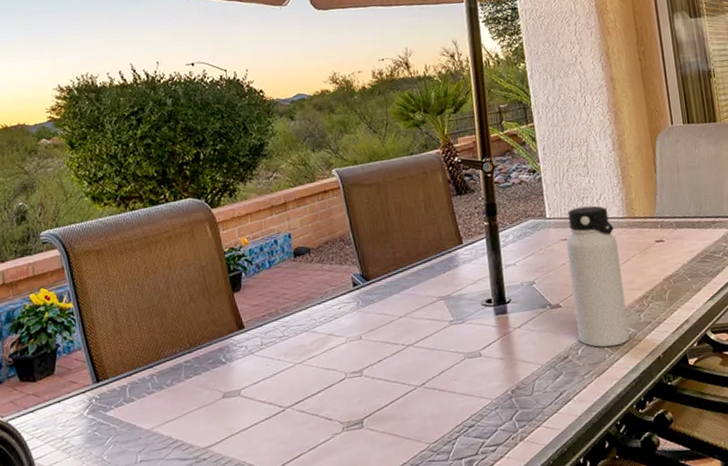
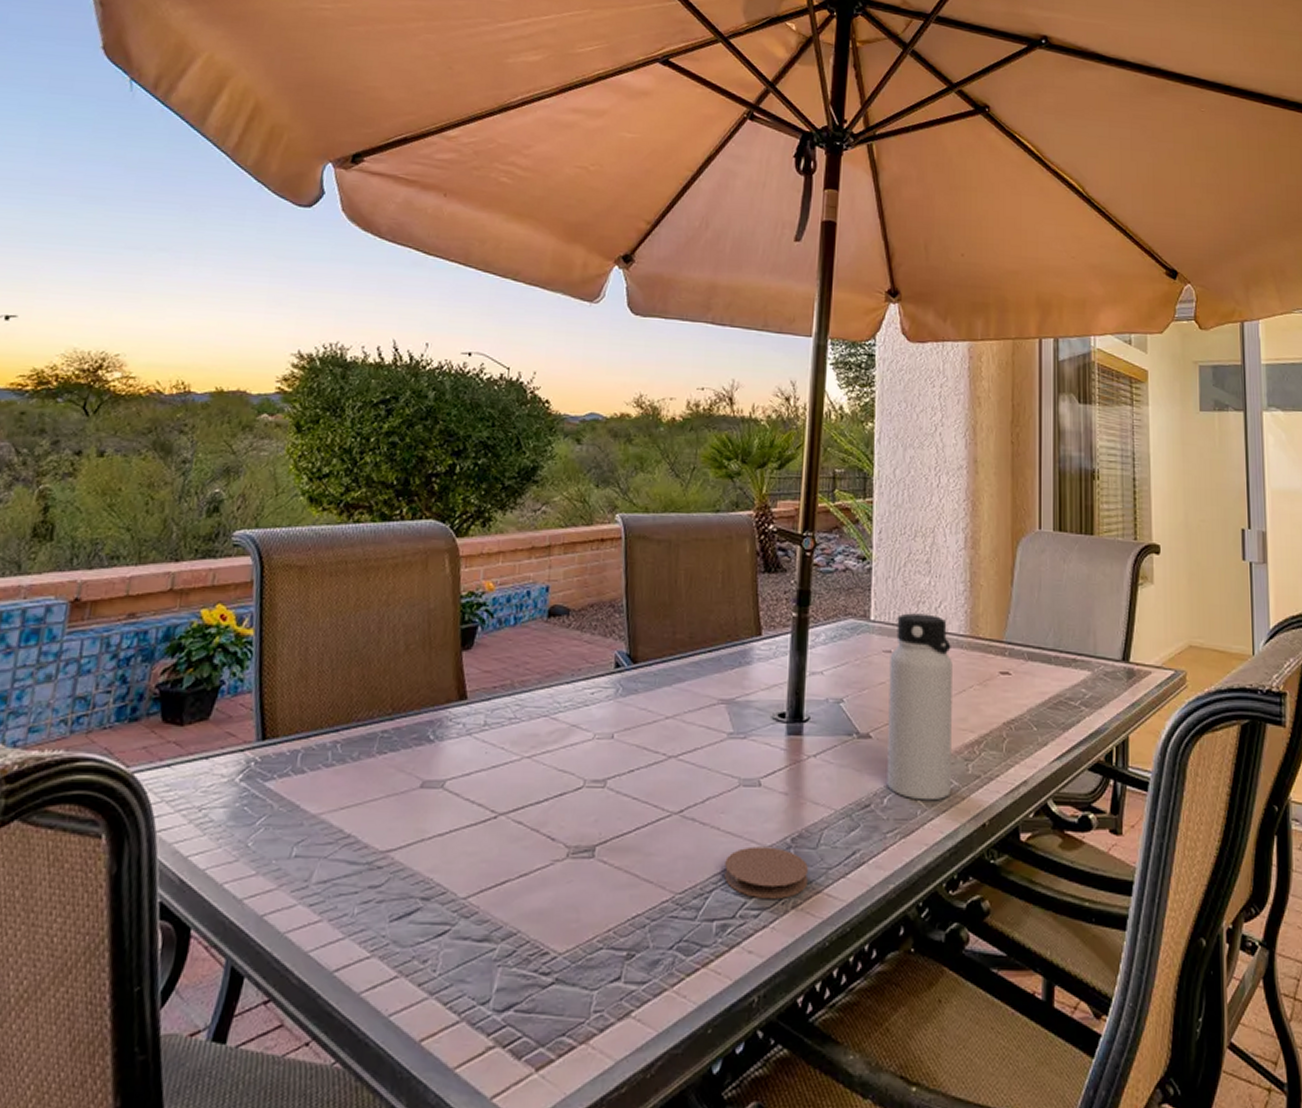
coaster: none [463,399,529,438] -> present [724,846,808,900]

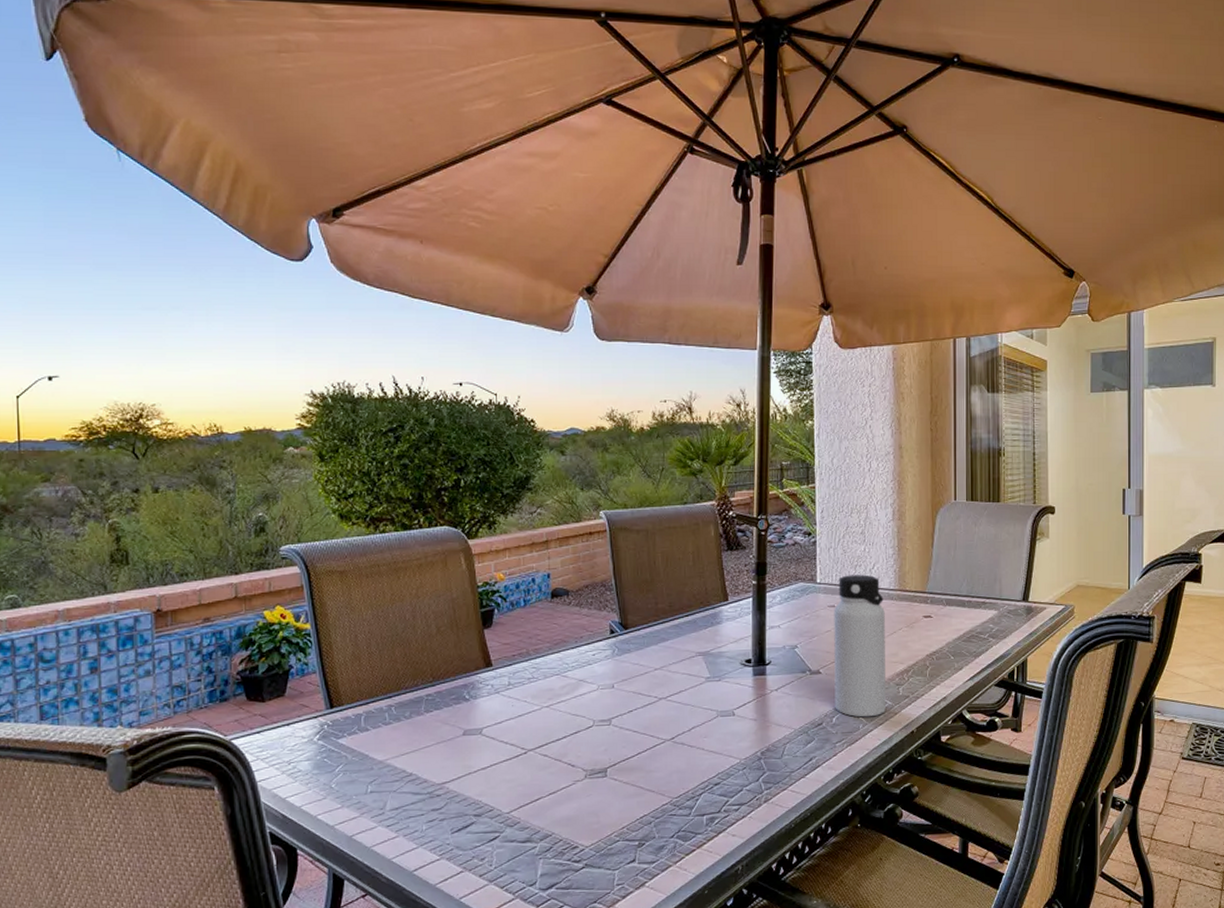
coaster: present [724,846,808,900] -> none [710,759,775,798]

